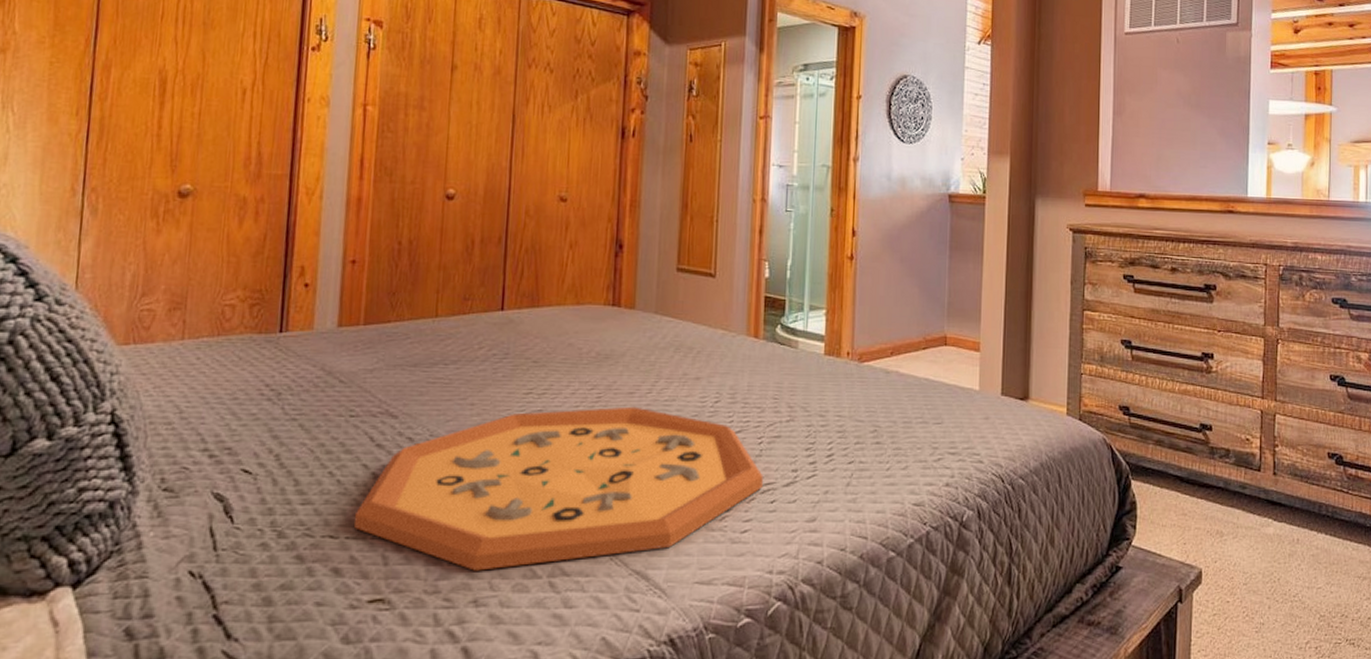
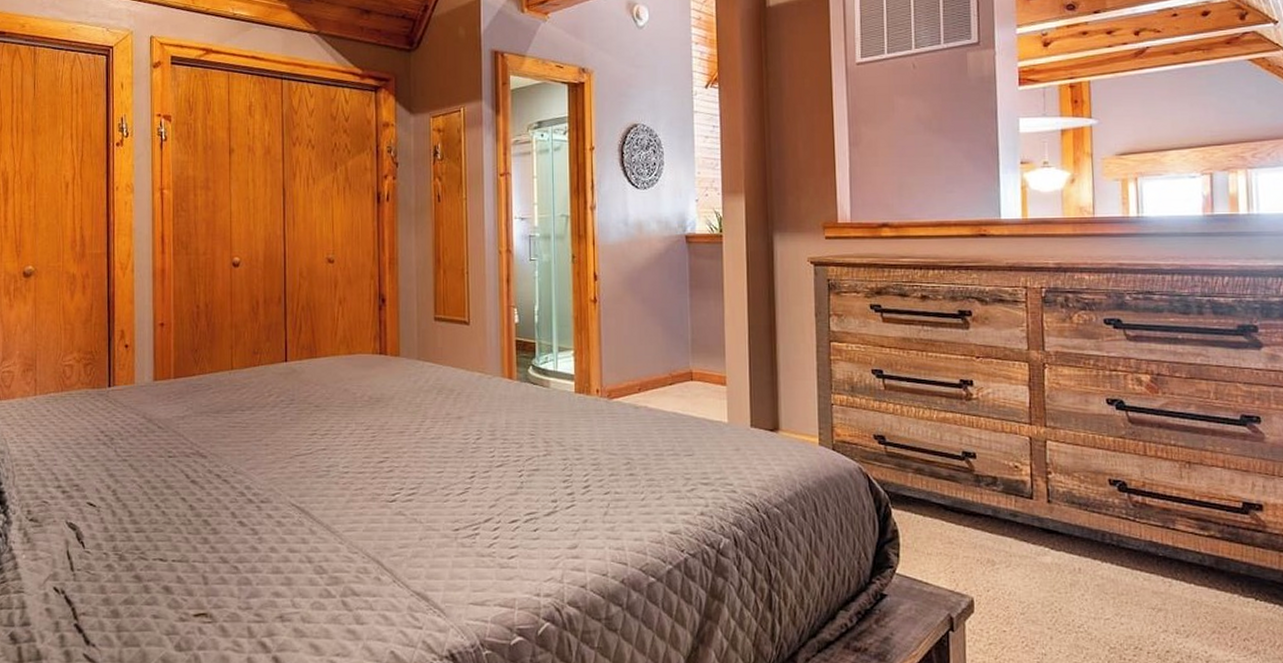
decorative tray: present [353,406,763,571] -> none [178,444,525,590]

